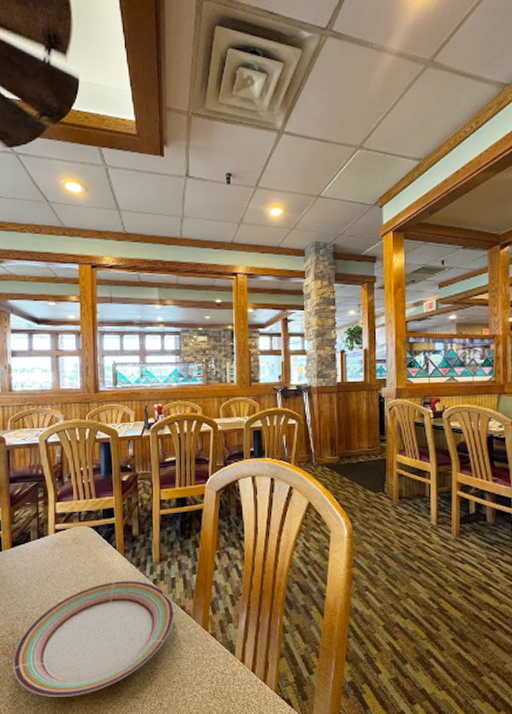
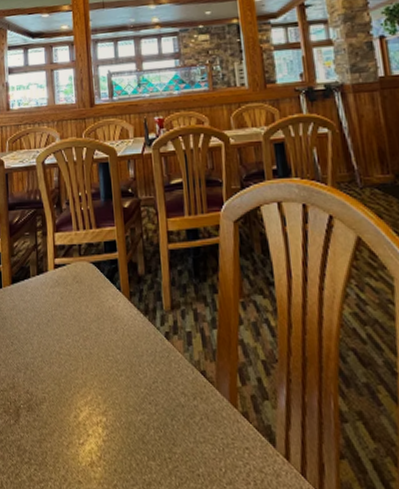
plate: present [12,580,175,697] -> none [14,331,194,477]

